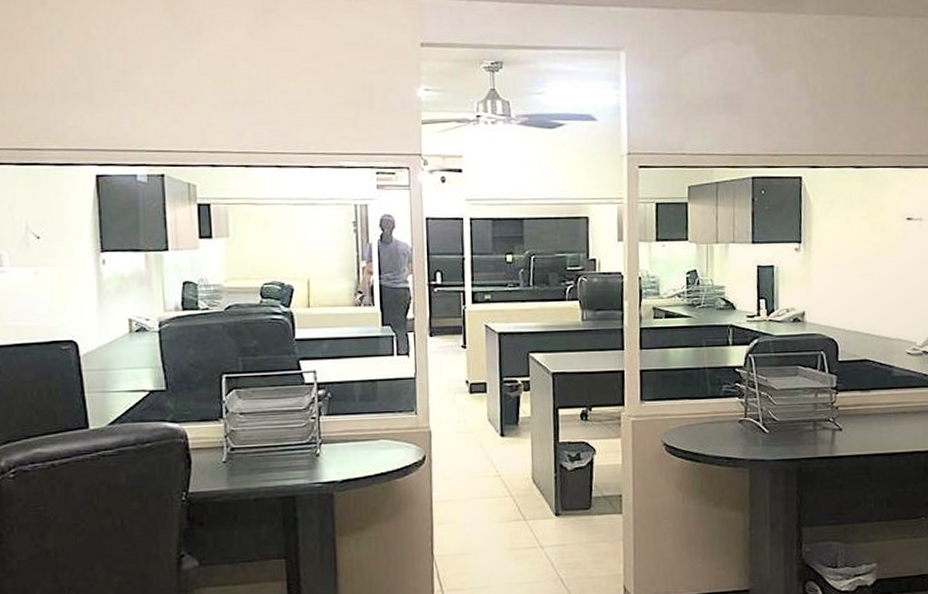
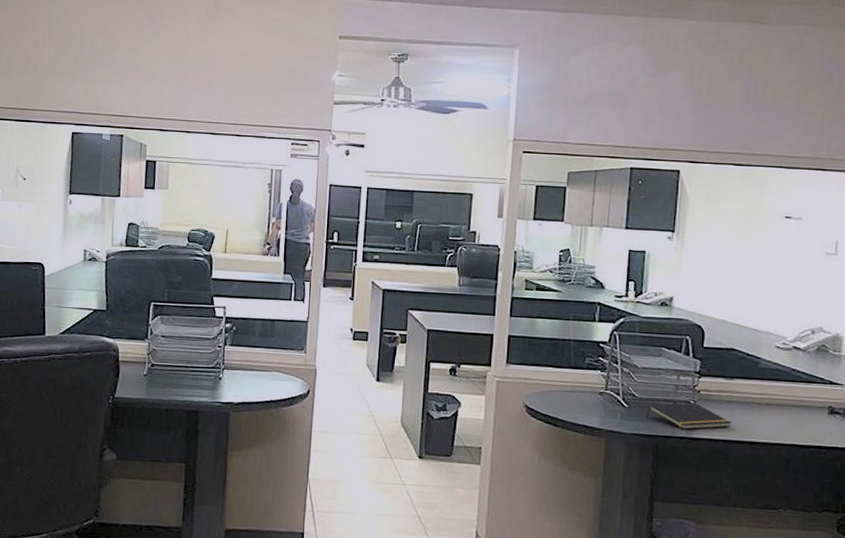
notepad: none [788,420,871,449] -> present [646,402,733,430]

